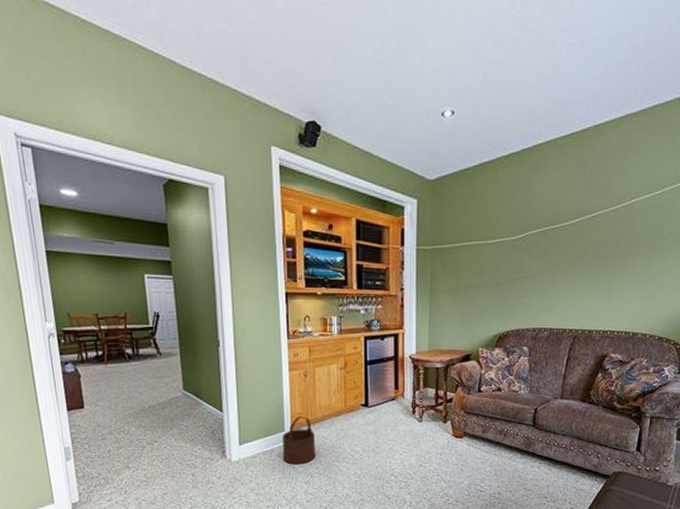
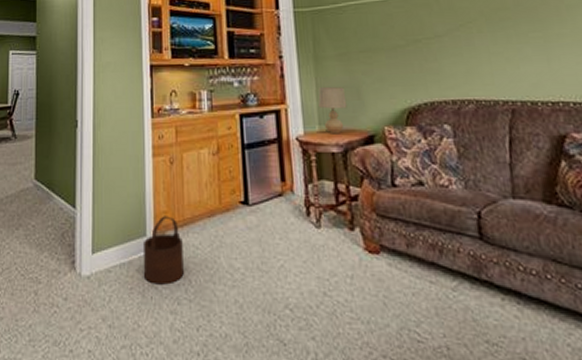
table lamp: none [430,315,453,354] -> present [318,86,347,134]

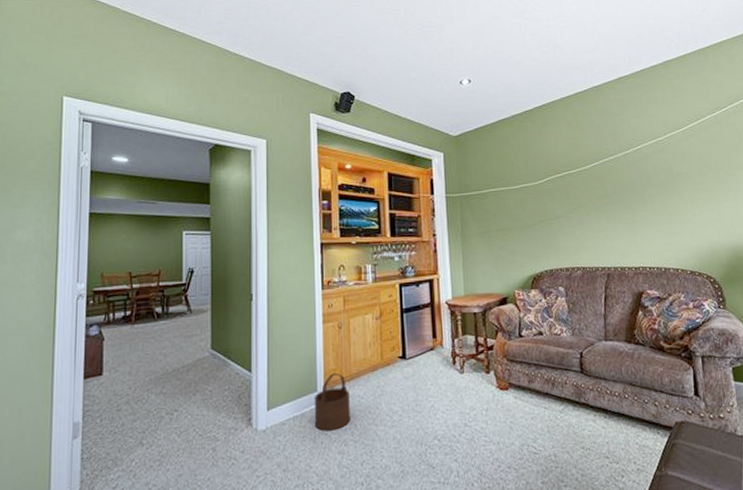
table lamp: present [318,86,347,134] -> none [464,258,487,298]

